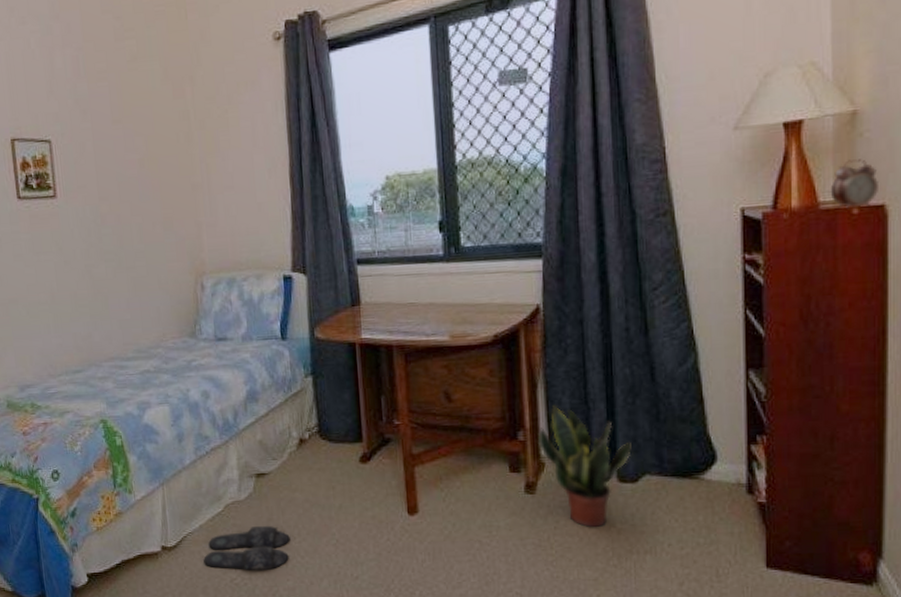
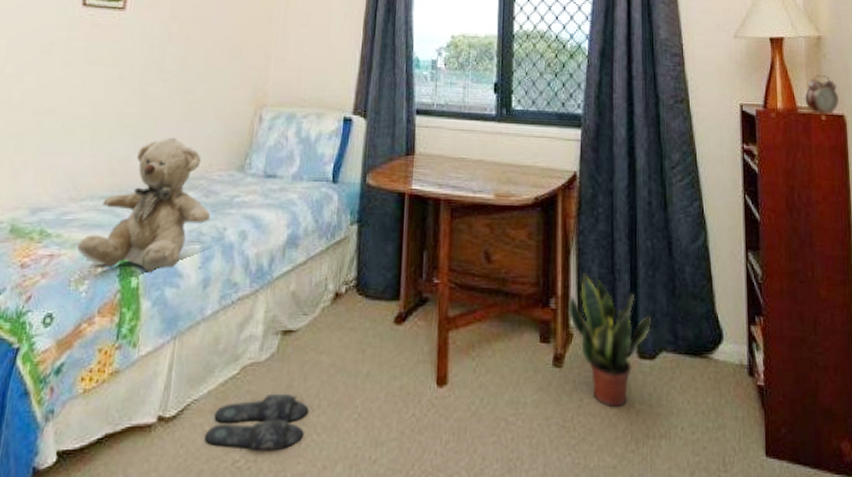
teddy bear: none [65,312,174,434] -> present [77,137,211,274]

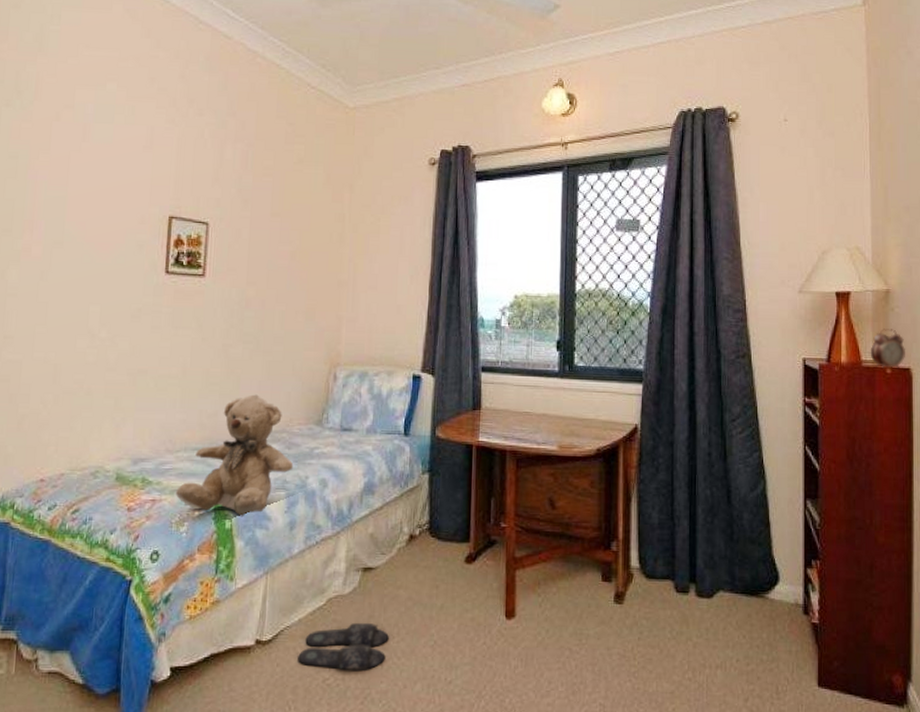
potted plant: present [567,272,651,408] -> none [628,518,709,641]

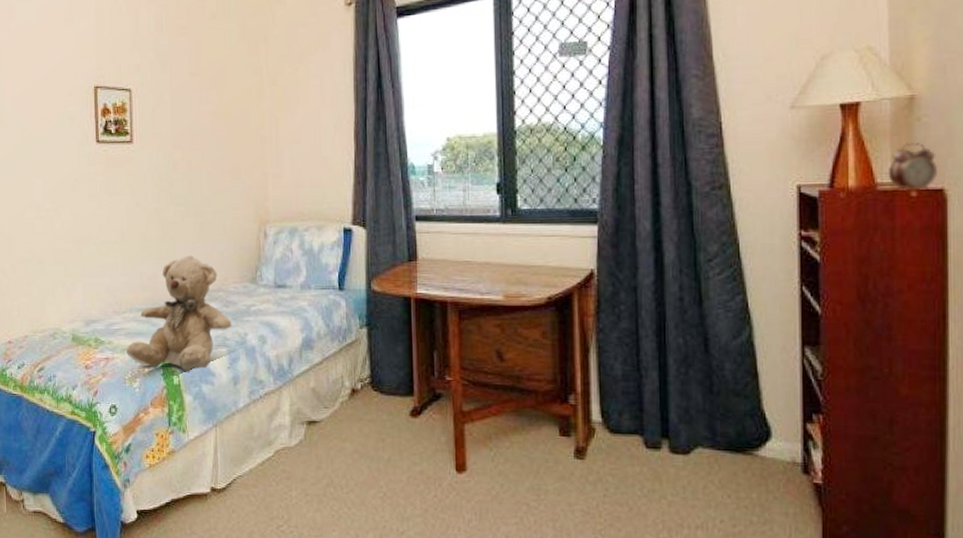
slippers: present [298,622,389,672] -> none [251,473,338,520]

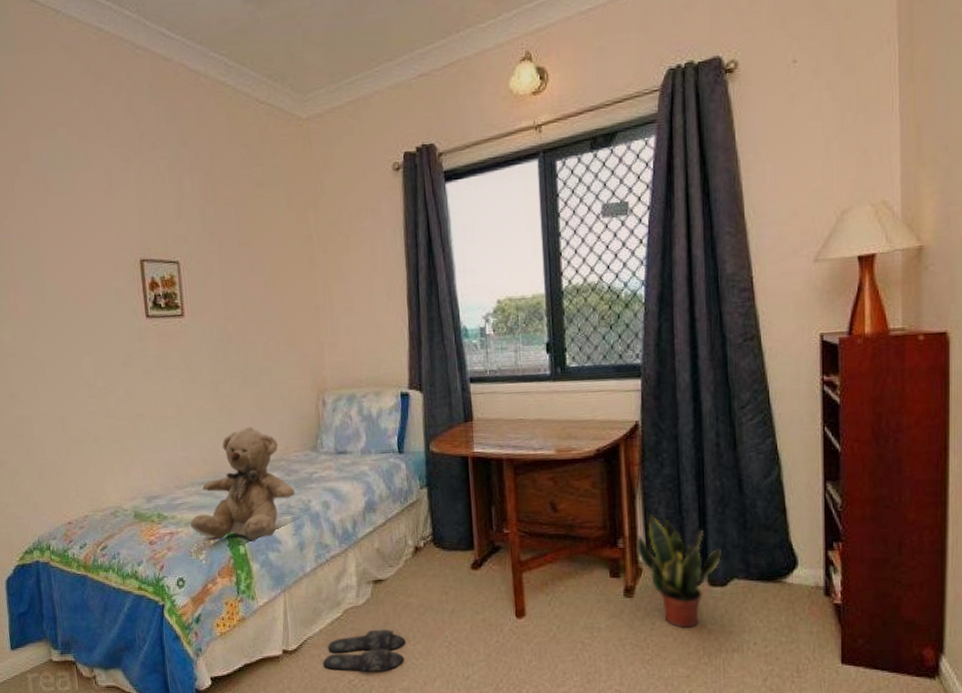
slippers: none [251,473,338,520] -> present [323,629,406,673]
potted plant: none [588,370,684,499] -> present [636,514,721,629]
alarm clock: present [887,143,937,192] -> none [899,290,941,336]

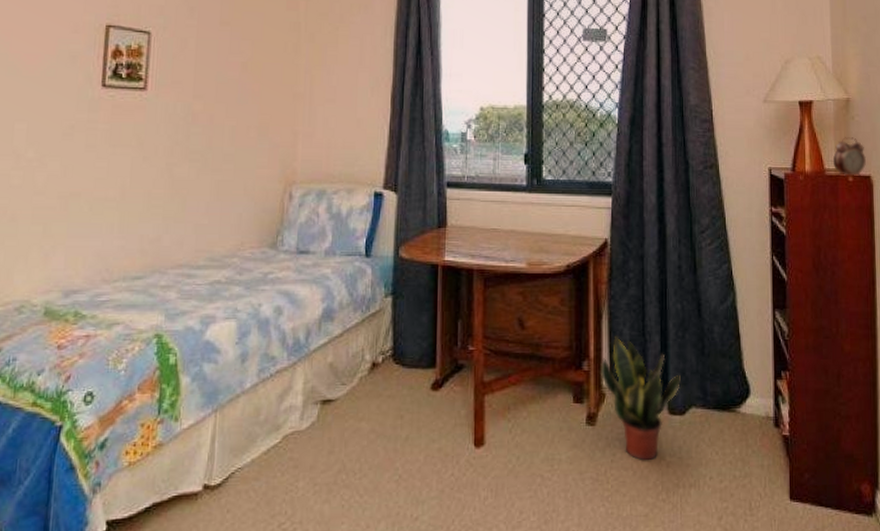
teddy bear: present [190,427,296,543] -> none [113,217,245,351]
slippers: present [323,629,406,673] -> none [250,459,350,514]
alarm clock: none [899,290,941,336] -> present [832,137,866,177]

